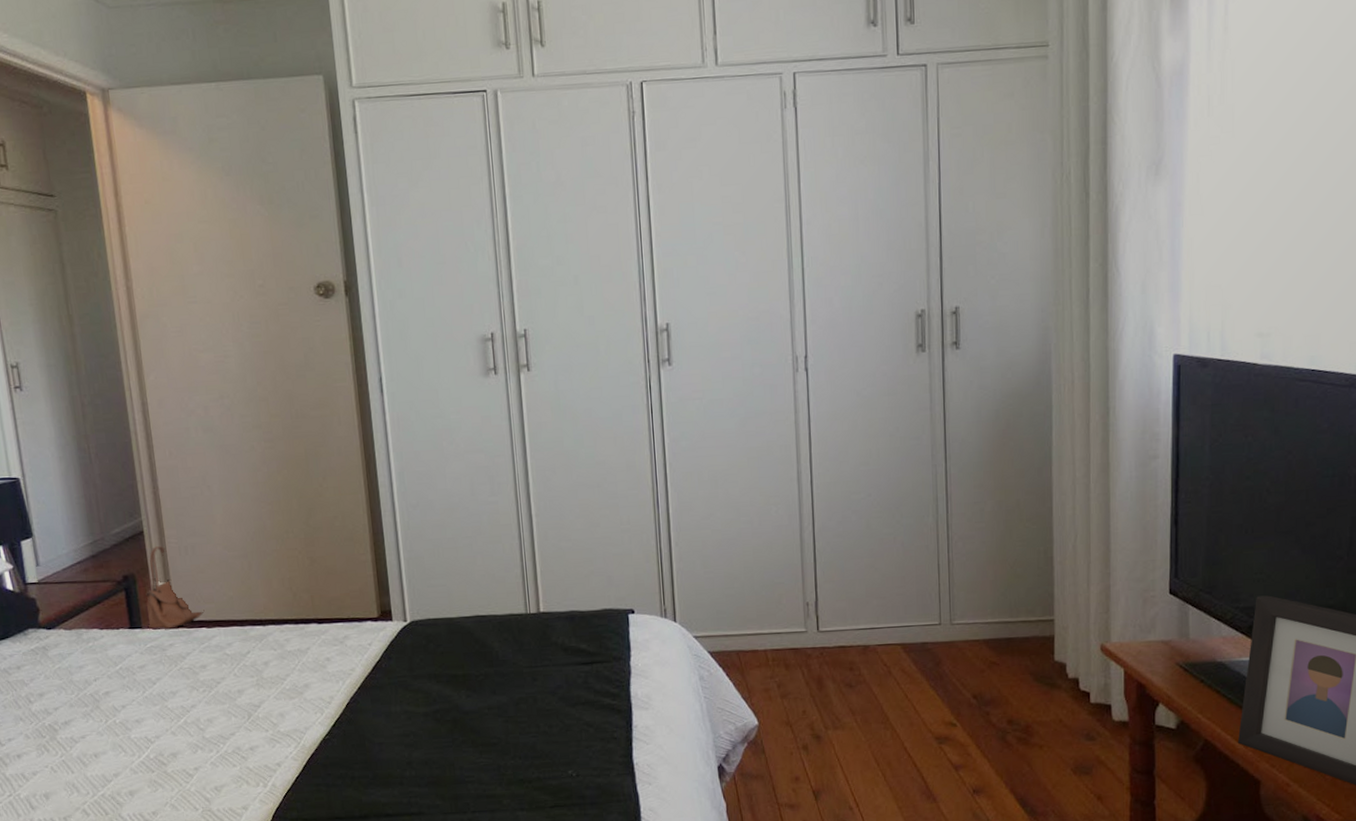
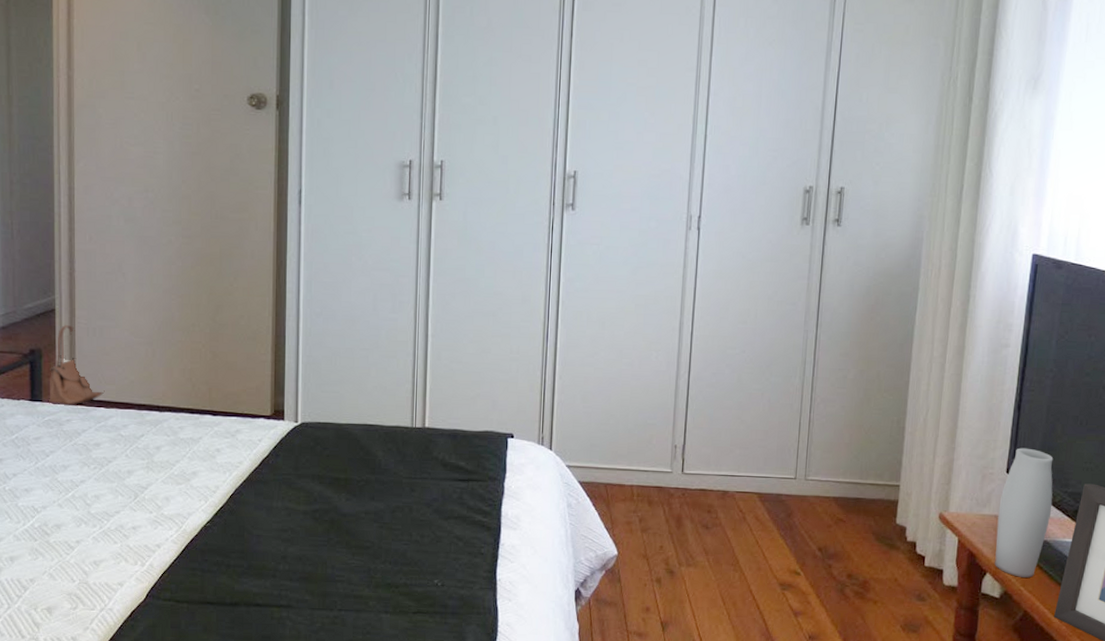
vase: none [1165,564,1224,704] -> present [995,448,1054,578]

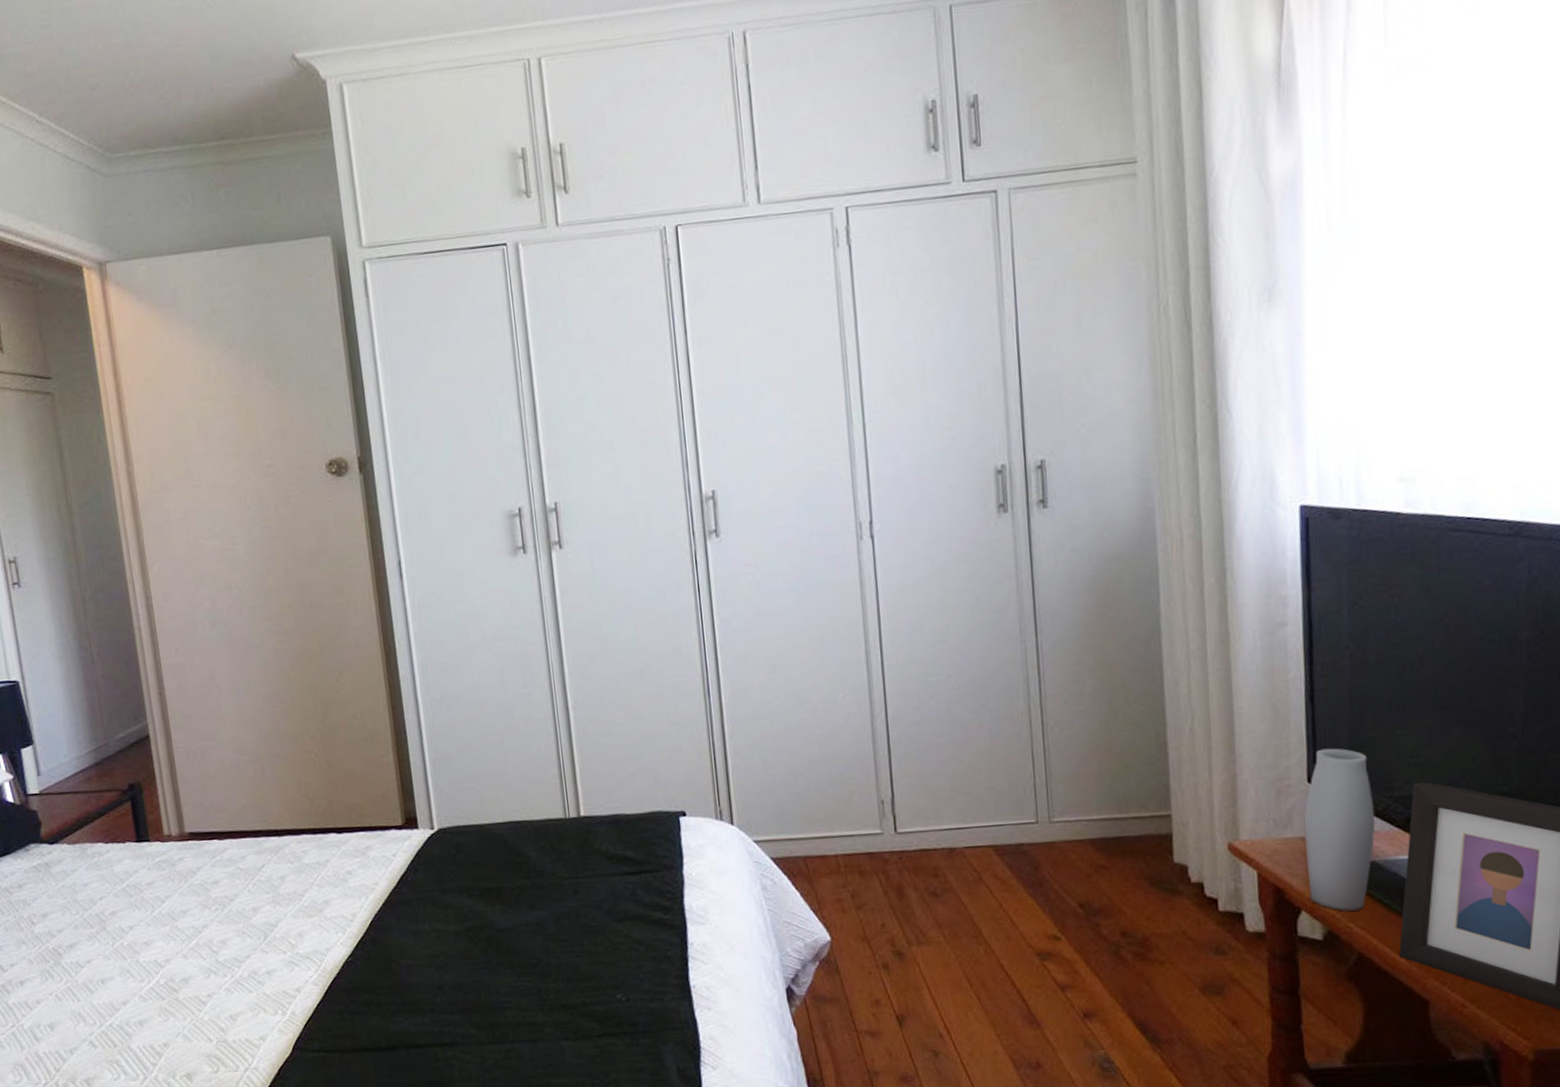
handbag: present [49,324,105,406] -> none [153,750,216,843]

